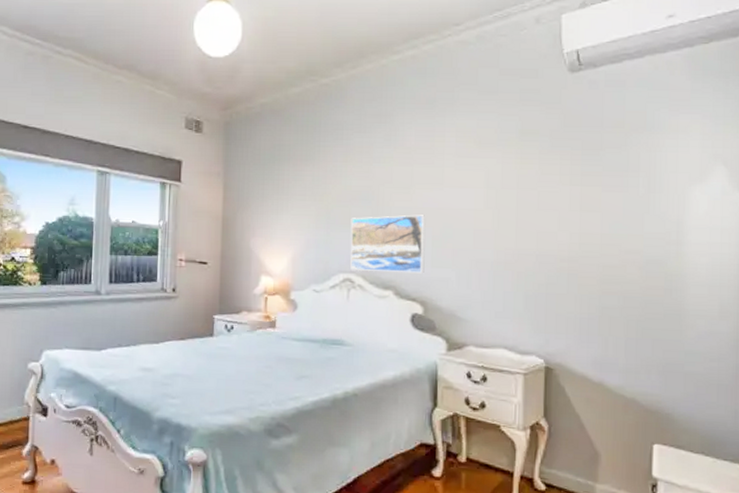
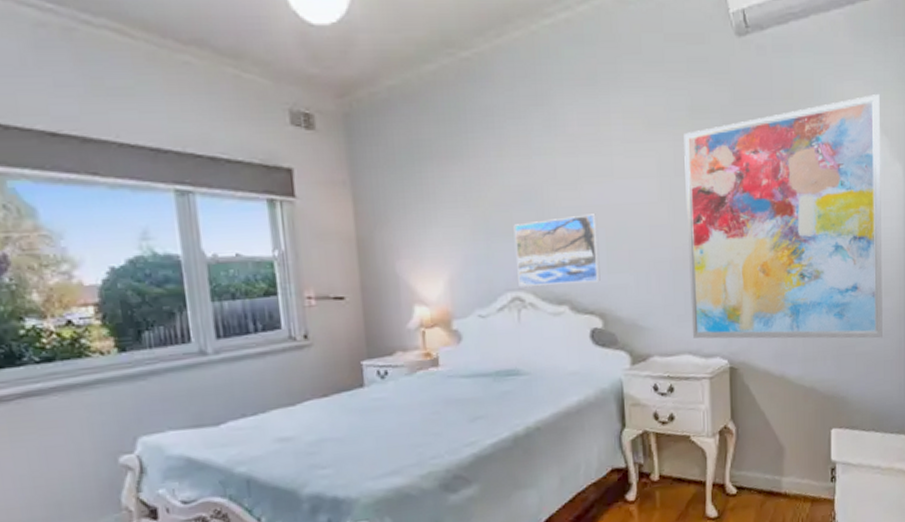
wall art: none [509,128,719,361] -> present [684,94,883,339]

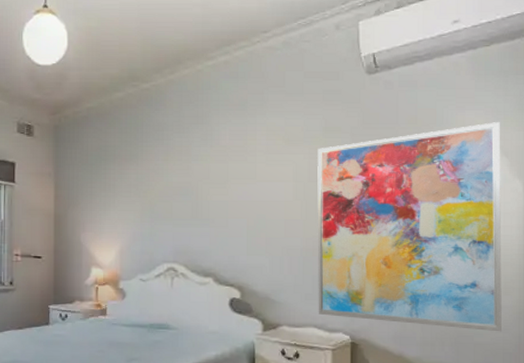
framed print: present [513,214,601,287] -> none [173,207,241,262]

